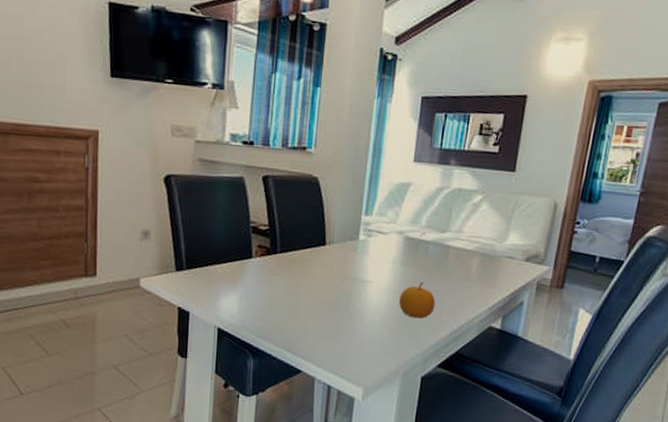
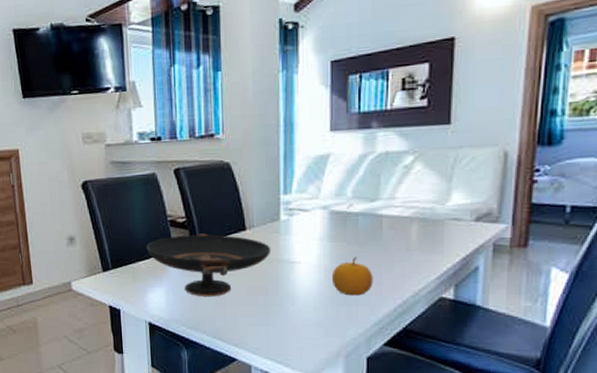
decorative bowl: none [224,243,348,308] -> present [146,233,271,297]

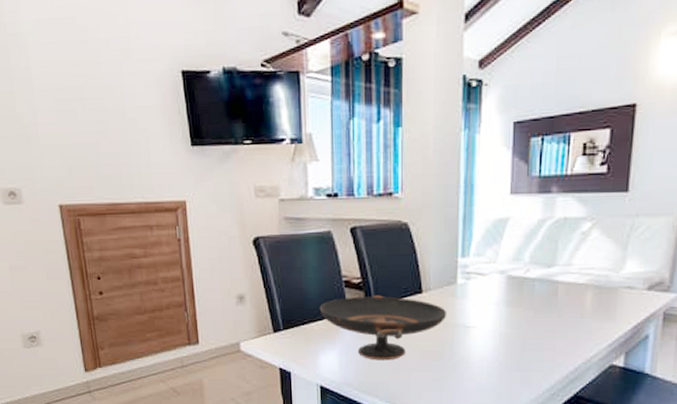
fruit: present [331,257,373,296] -> none [506,323,547,362]

